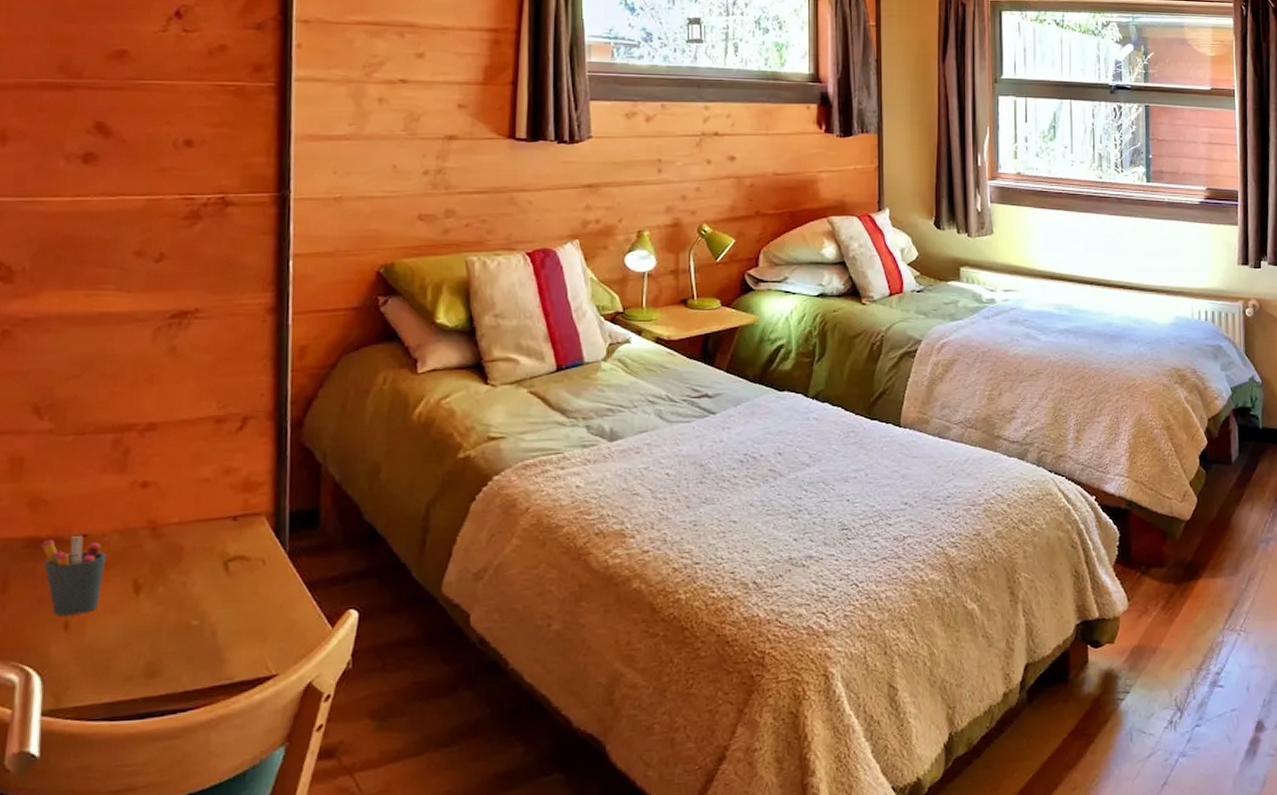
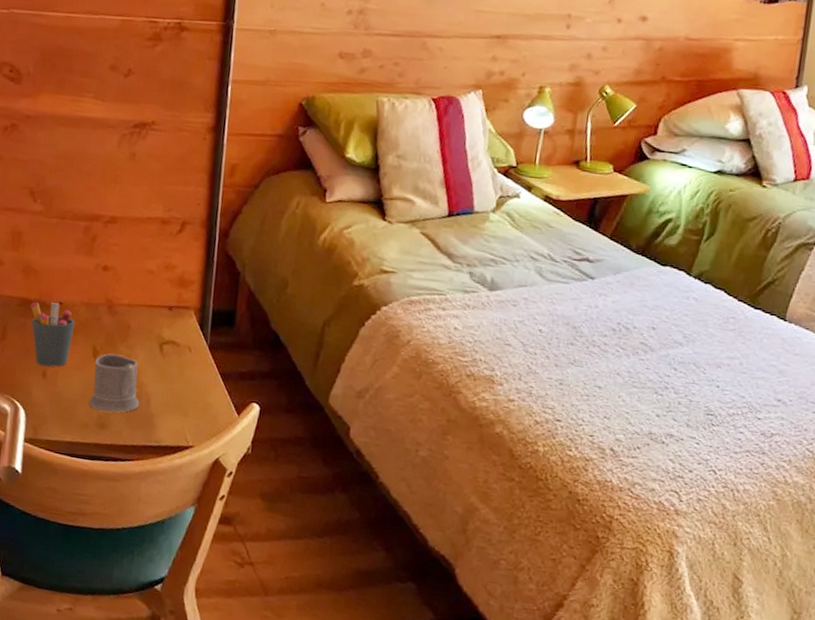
mug: none [133,584,202,657] -> present [89,353,140,413]

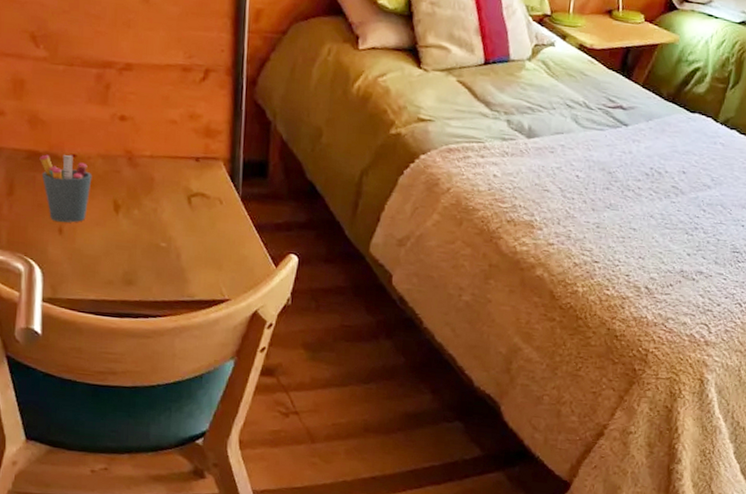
mug: present [89,353,140,413] -> none [113,207,169,269]

